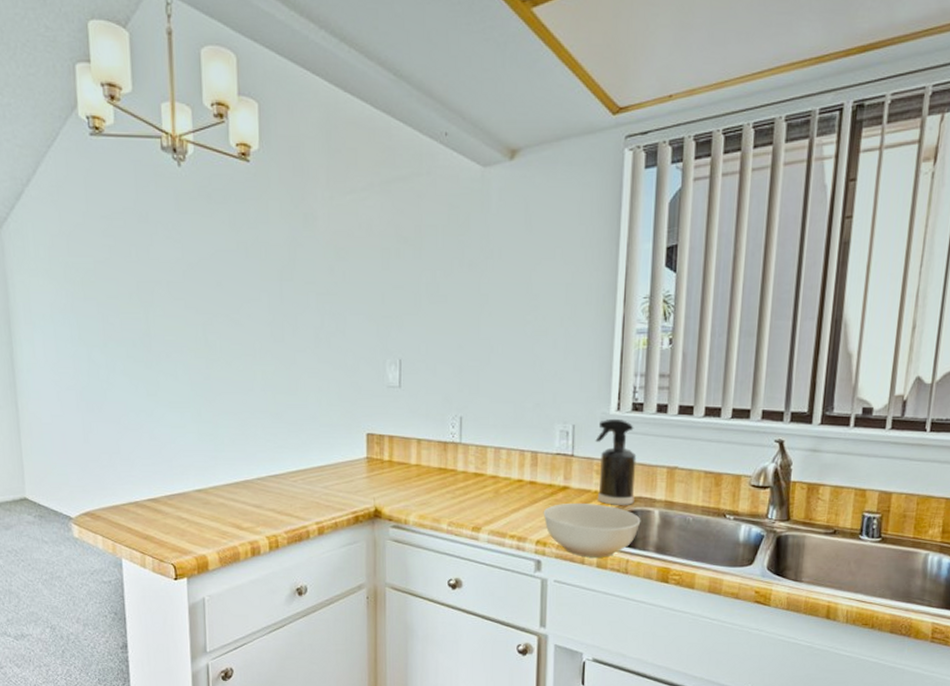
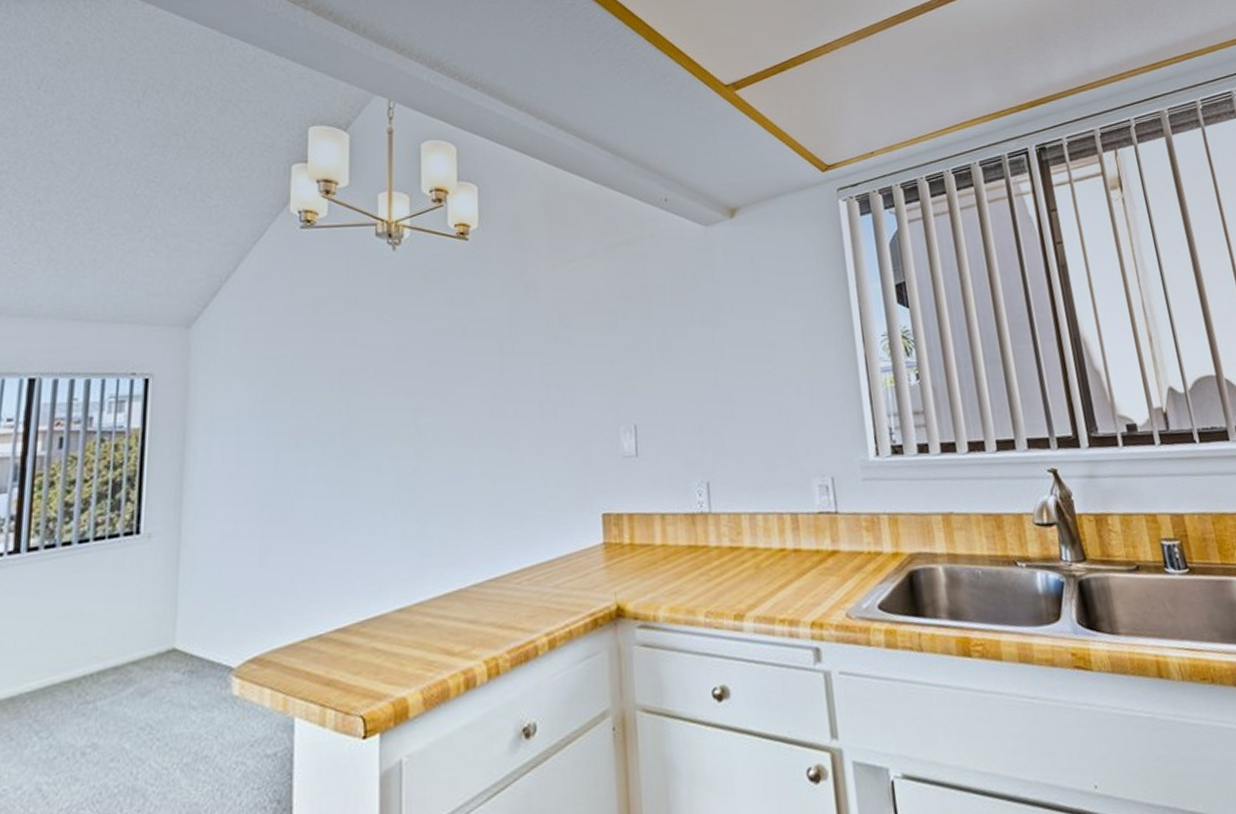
bowl: present [543,504,641,558] -> none [813,567,926,637]
spray bottle: present [595,418,637,505] -> none [858,465,914,567]

